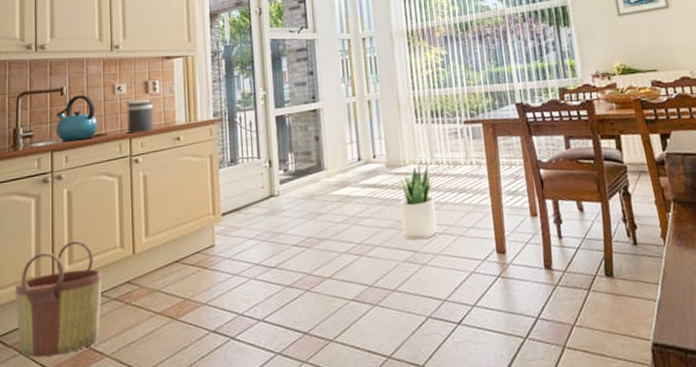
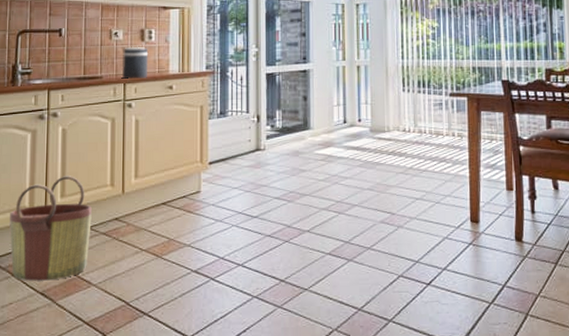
kettle: present [55,94,98,142] -> none [53,37,94,82]
planter: present [399,162,437,241] -> none [381,130,415,204]

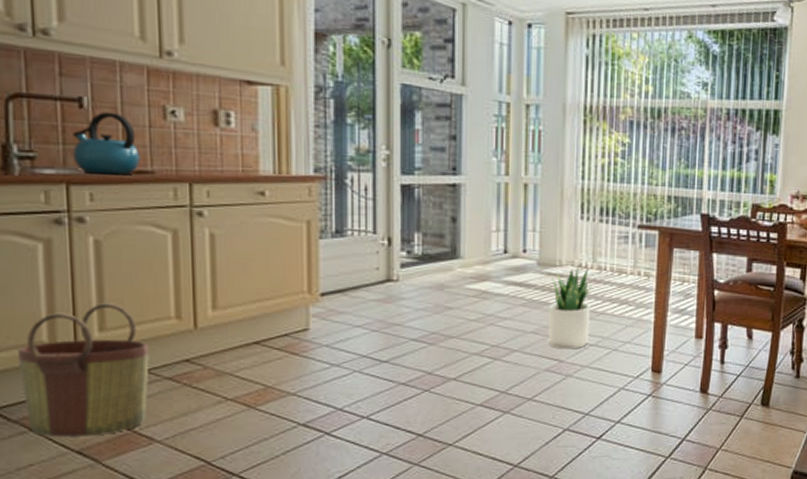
kettle: none [53,37,94,82] -> present [72,111,141,175]
cylinder: present [121,46,149,80] -> none [184,132,227,179]
planter: none [381,130,415,204] -> present [549,266,592,350]

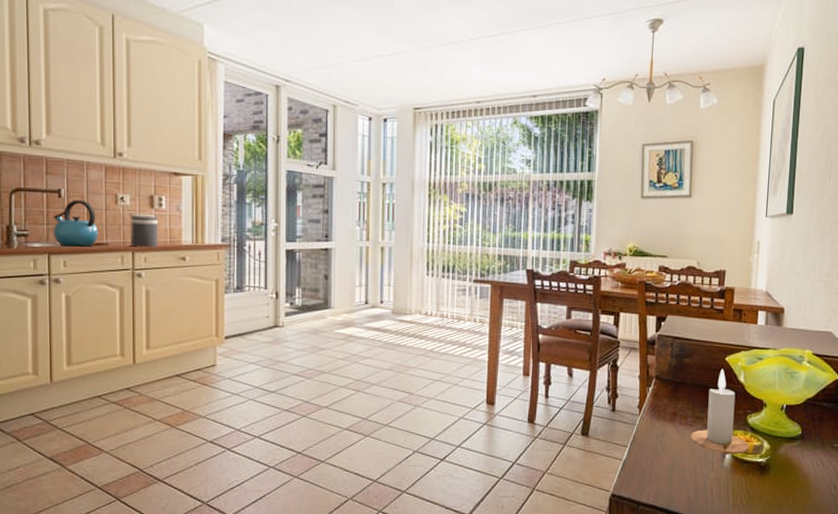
shopping bag: present [18,303,149,437] -> none [12,344,101,447]
cylinder: none [184,132,227,179] -> present [129,213,159,249]
planter: present [549,266,592,350] -> none [401,314,436,384]

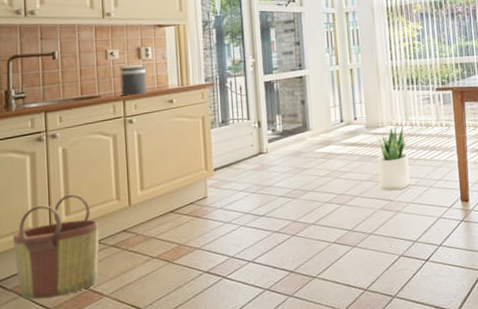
shopping bag: none [12,344,101,447] -> present [13,193,99,300]
kettle: present [53,199,99,247] -> none [48,59,92,103]
planter: none [401,314,436,384] -> present [377,124,410,192]

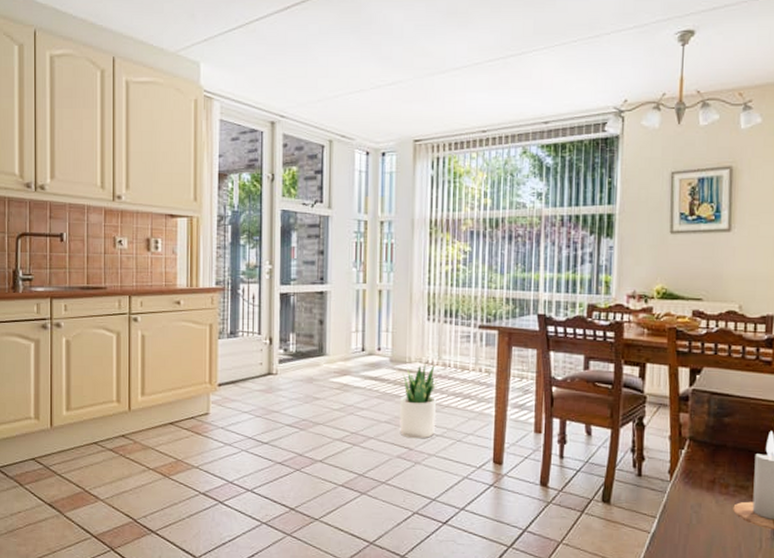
shopping bag: present [13,193,99,300] -> none [16,389,98,493]
cylinder: present [120,64,147,97] -> none [126,256,155,292]

